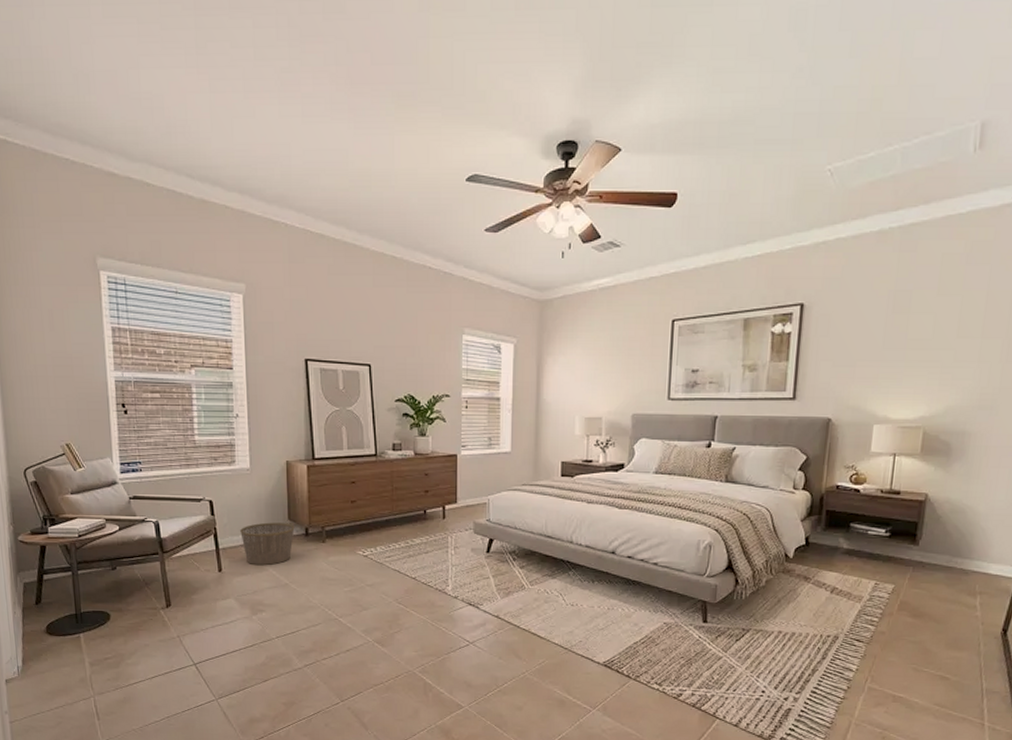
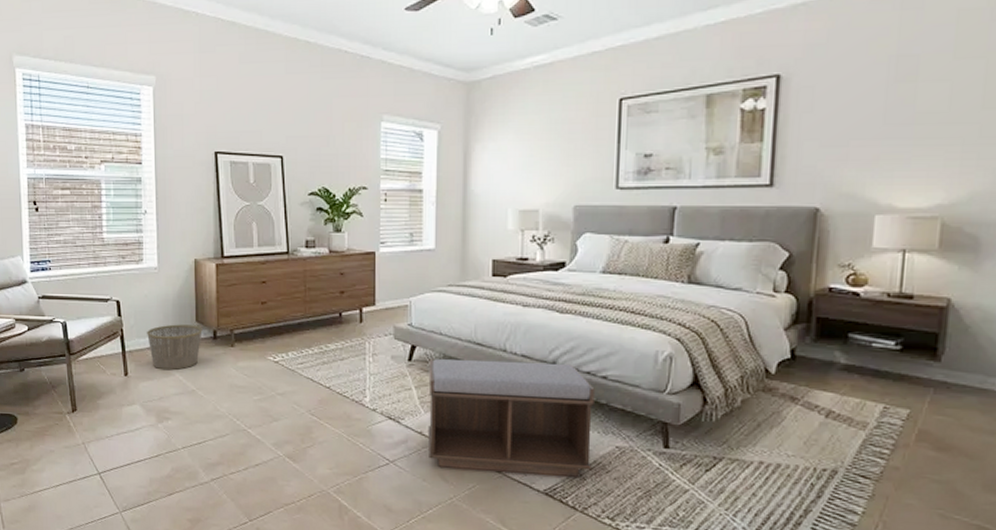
bench: none [503,550,647,650] -> present [427,358,595,477]

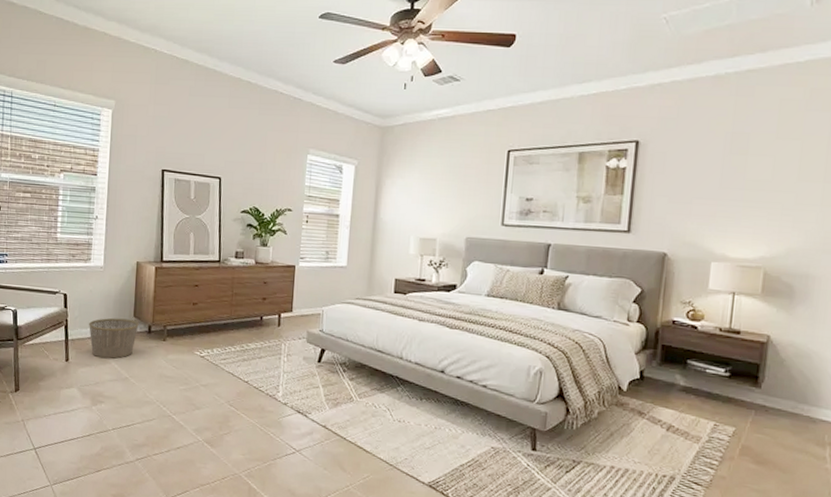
bench: present [427,358,595,477] -> none [330,362,476,472]

